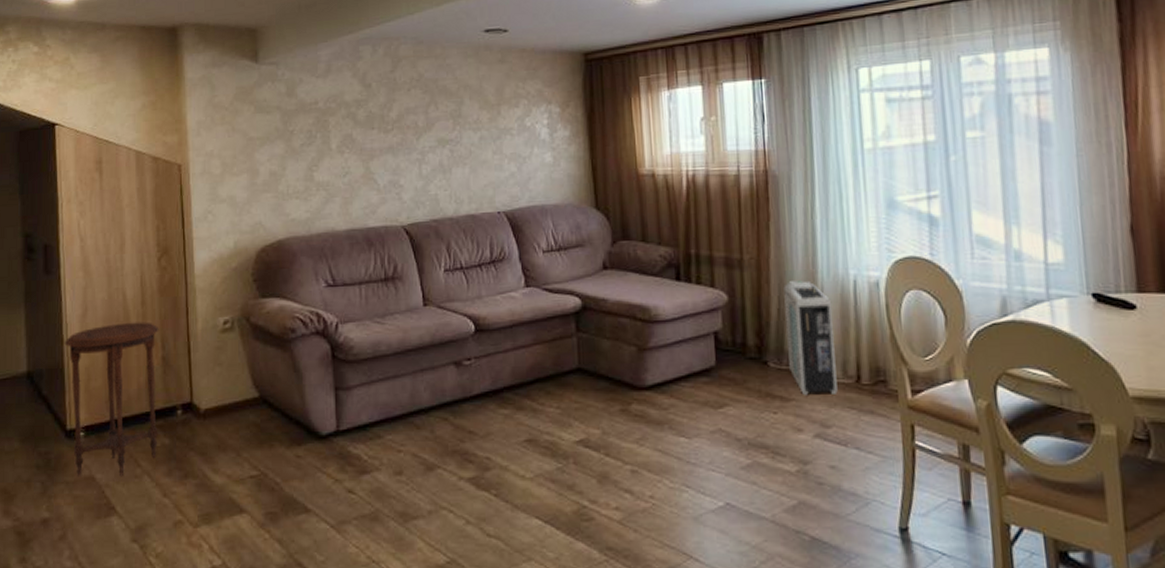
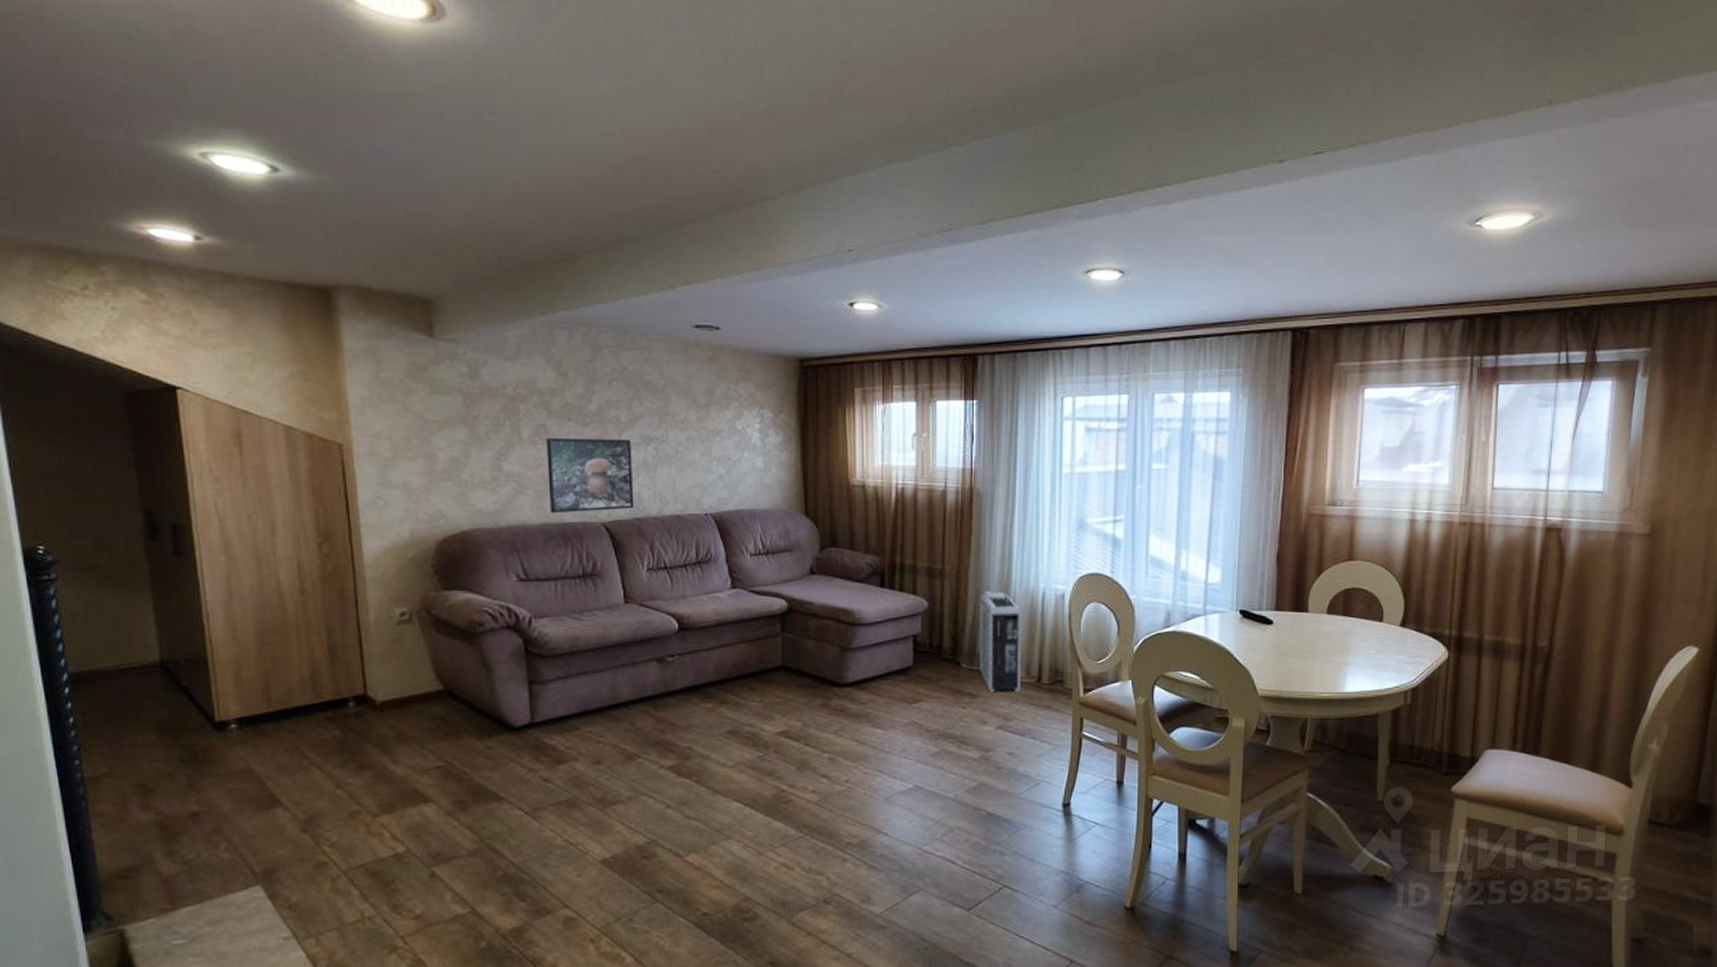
side table: present [64,322,159,476] -> none [205,611,327,769]
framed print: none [353,142,432,219] -> present [546,438,635,514]

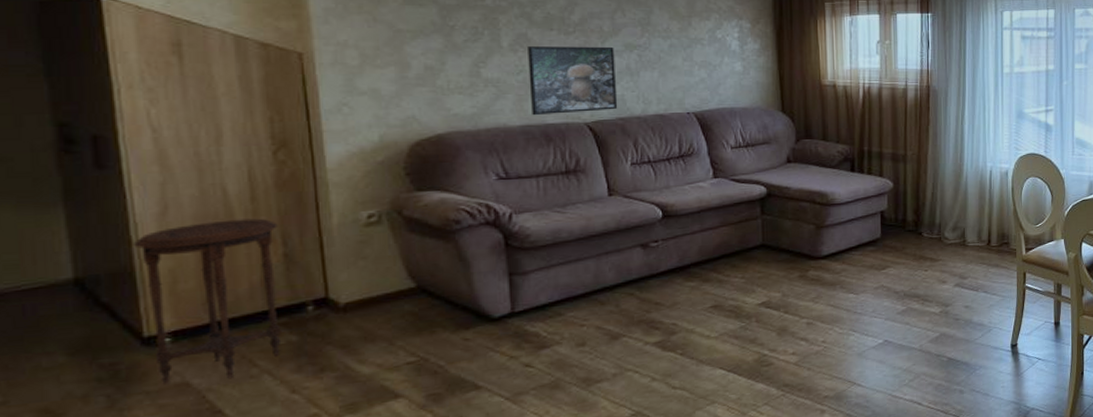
side table: none [205,611,327,769] -> present [133,218,281,384]
air purifier: present [980,591,1022,692] -> none [937,171,974,256]

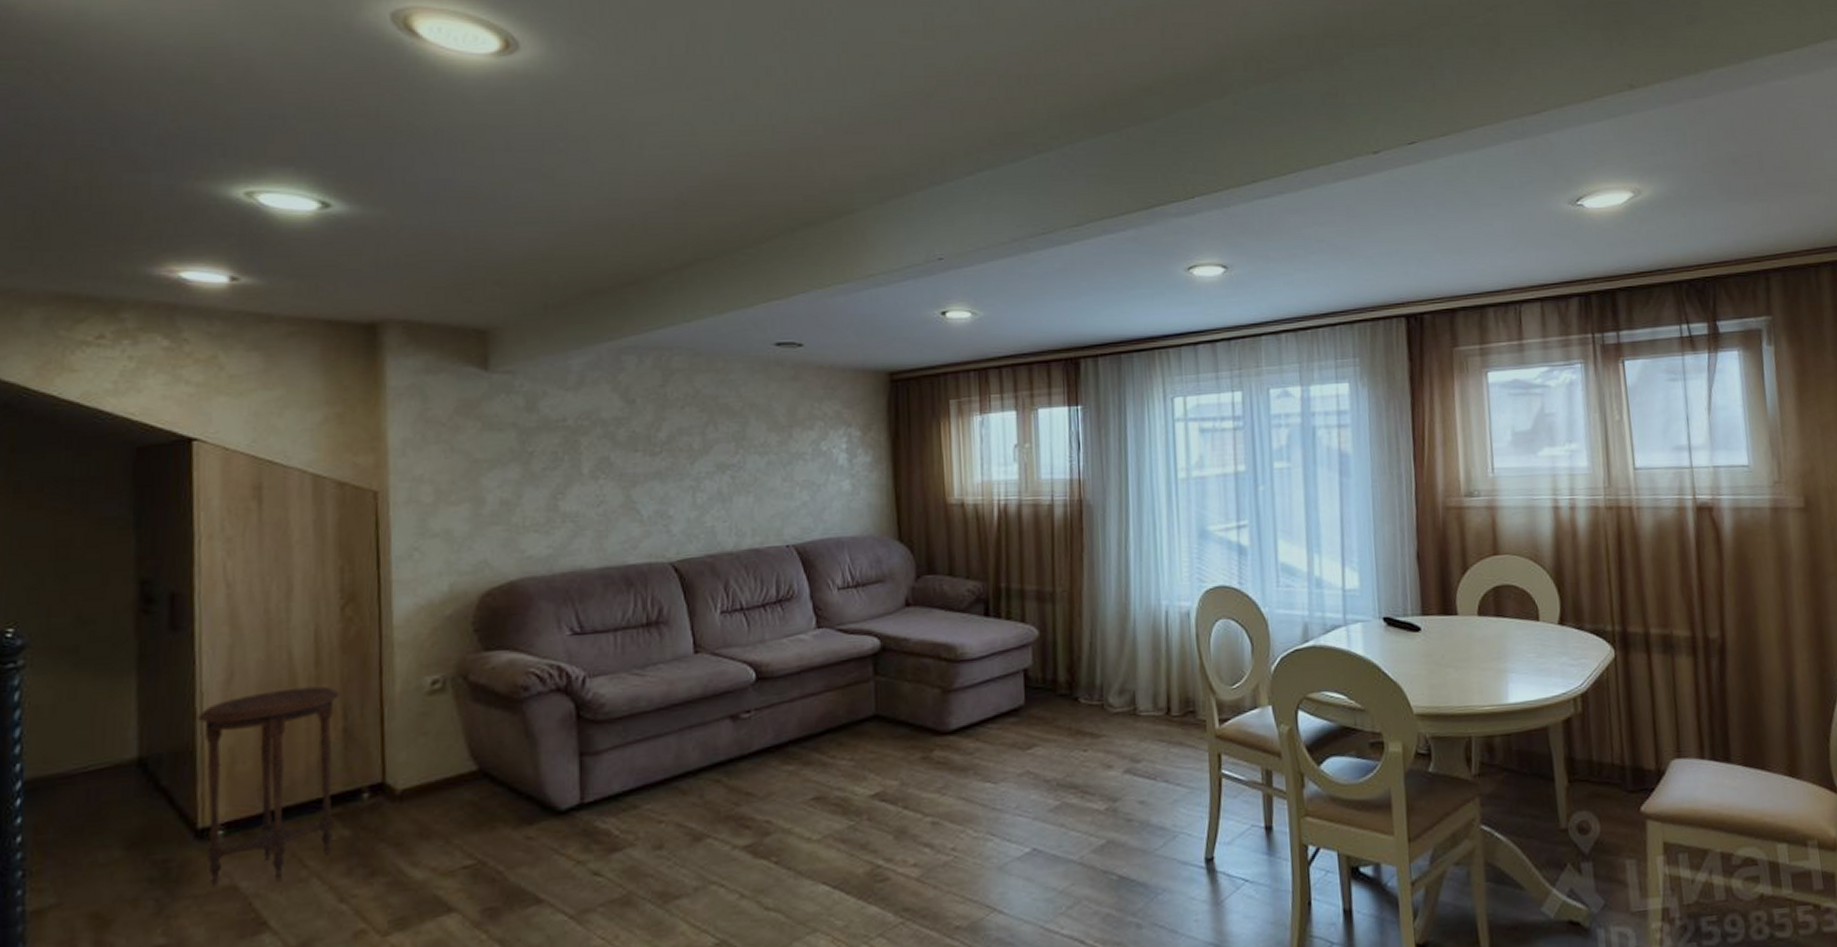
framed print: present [528,46,618,116] -> none [610,467,707,556]

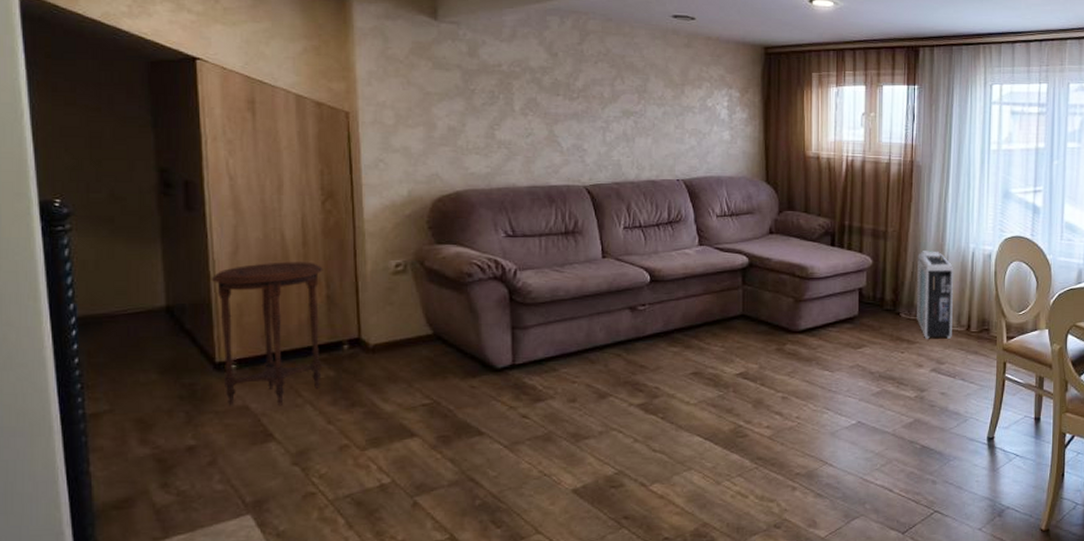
air purifier: none [1096,612,1148,730] -> present [917,251,954,339]

